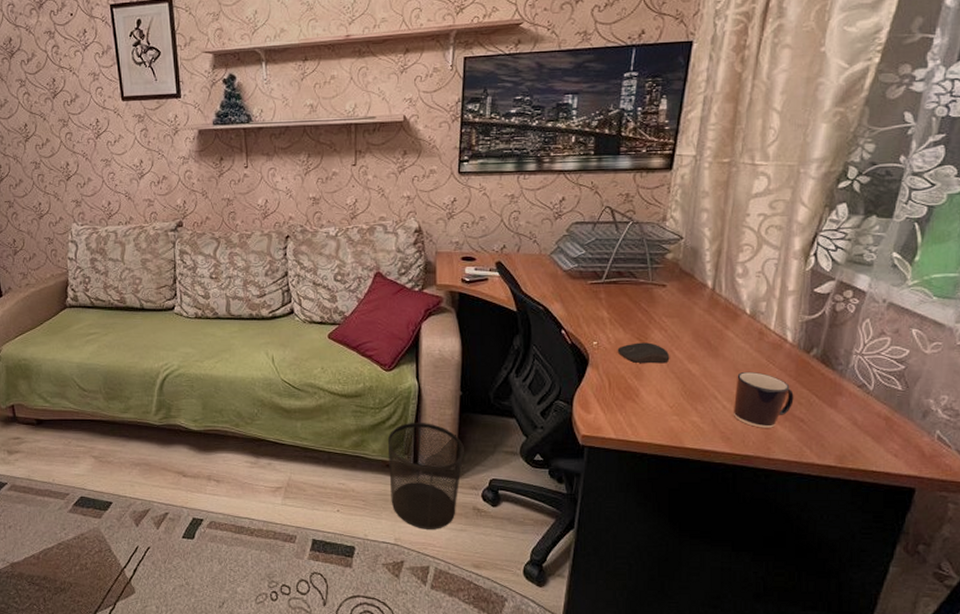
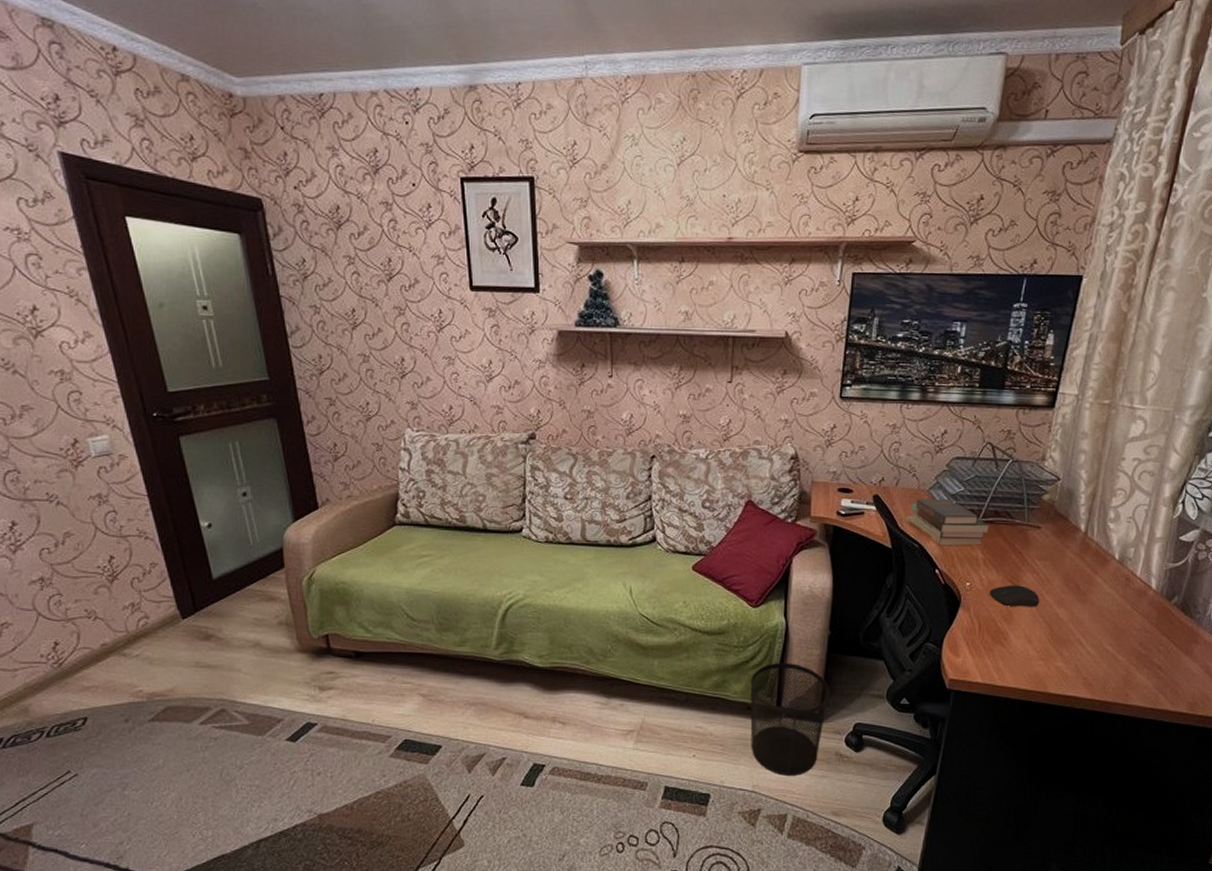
books: none [527,263,613,307] -> present [904,499,989,546]
mug: present [733,371,794,428] -> none [1096,617,1154,675]

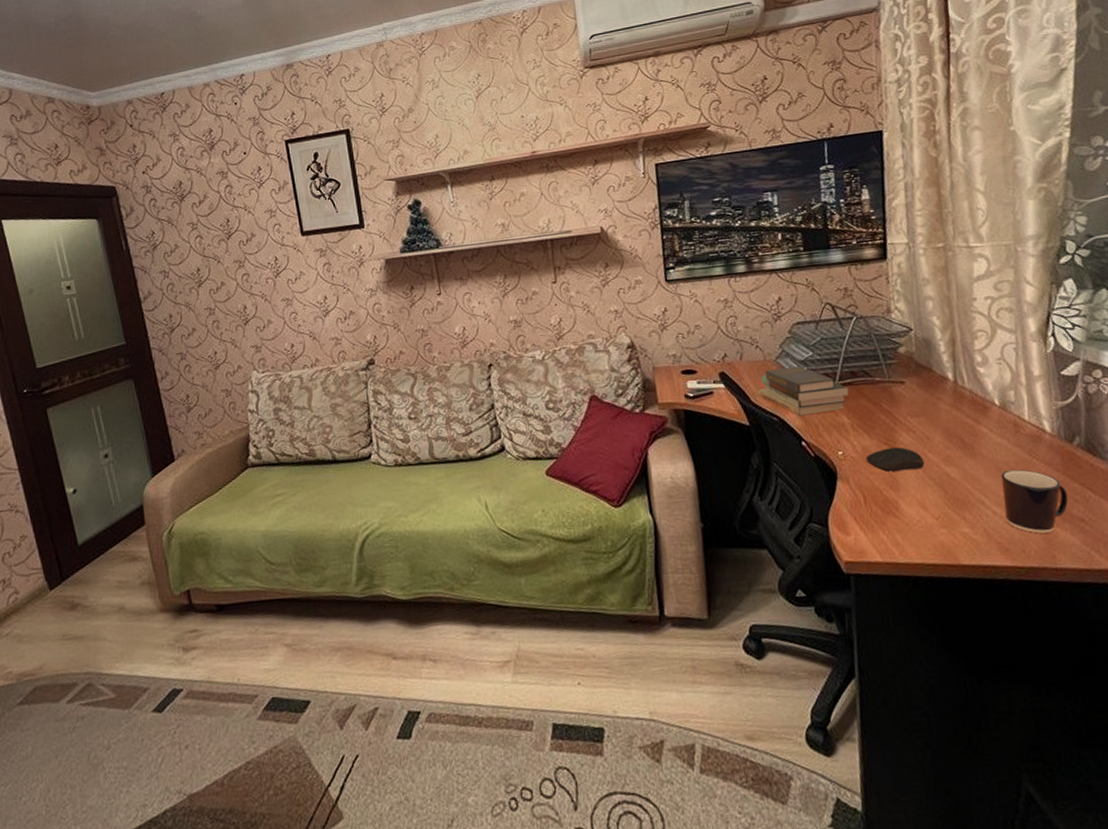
waste bin: present [750,663,830,776] -> none [626,564,717,697]
mug: none [1096,617,1154,675] -> present [1001,469,1069,534]

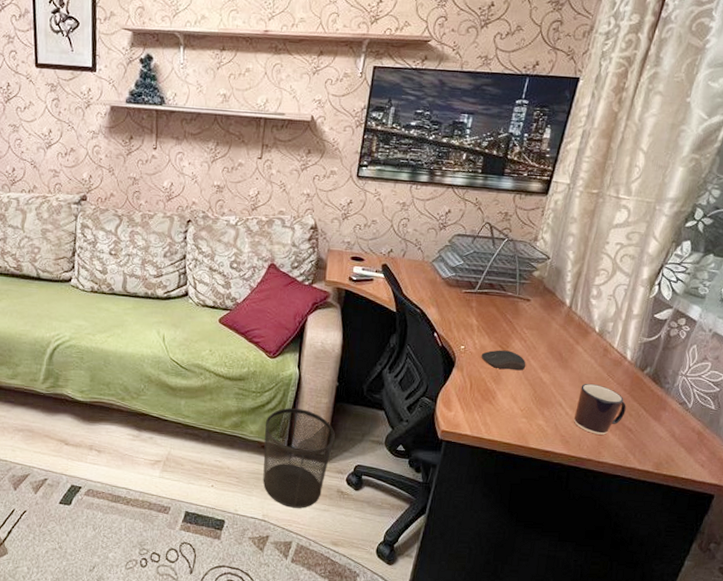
waste bin: none [626,564,717,697] -> present [263,408,335,508]
books: present [757,366,849,416] -> none [408,270,484,313]

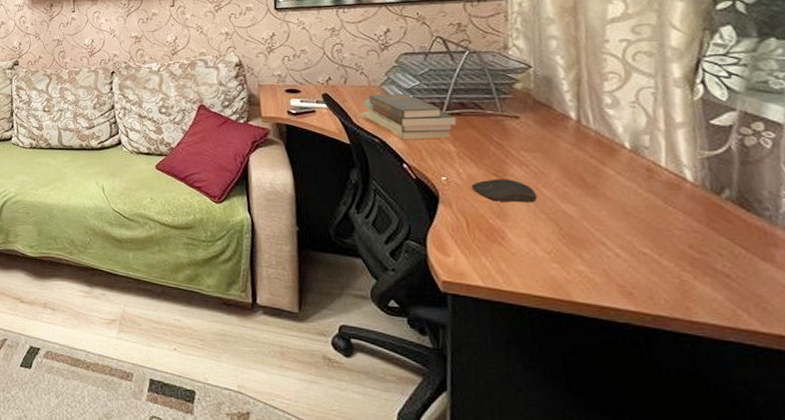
waste bin: present [263,408,335,508] -> none [222,258,307,379]
books: none [408,270,484,313] -> present [359,94,457,140]
mug: present [573,383,626,435] -> none [627,214,712,284]

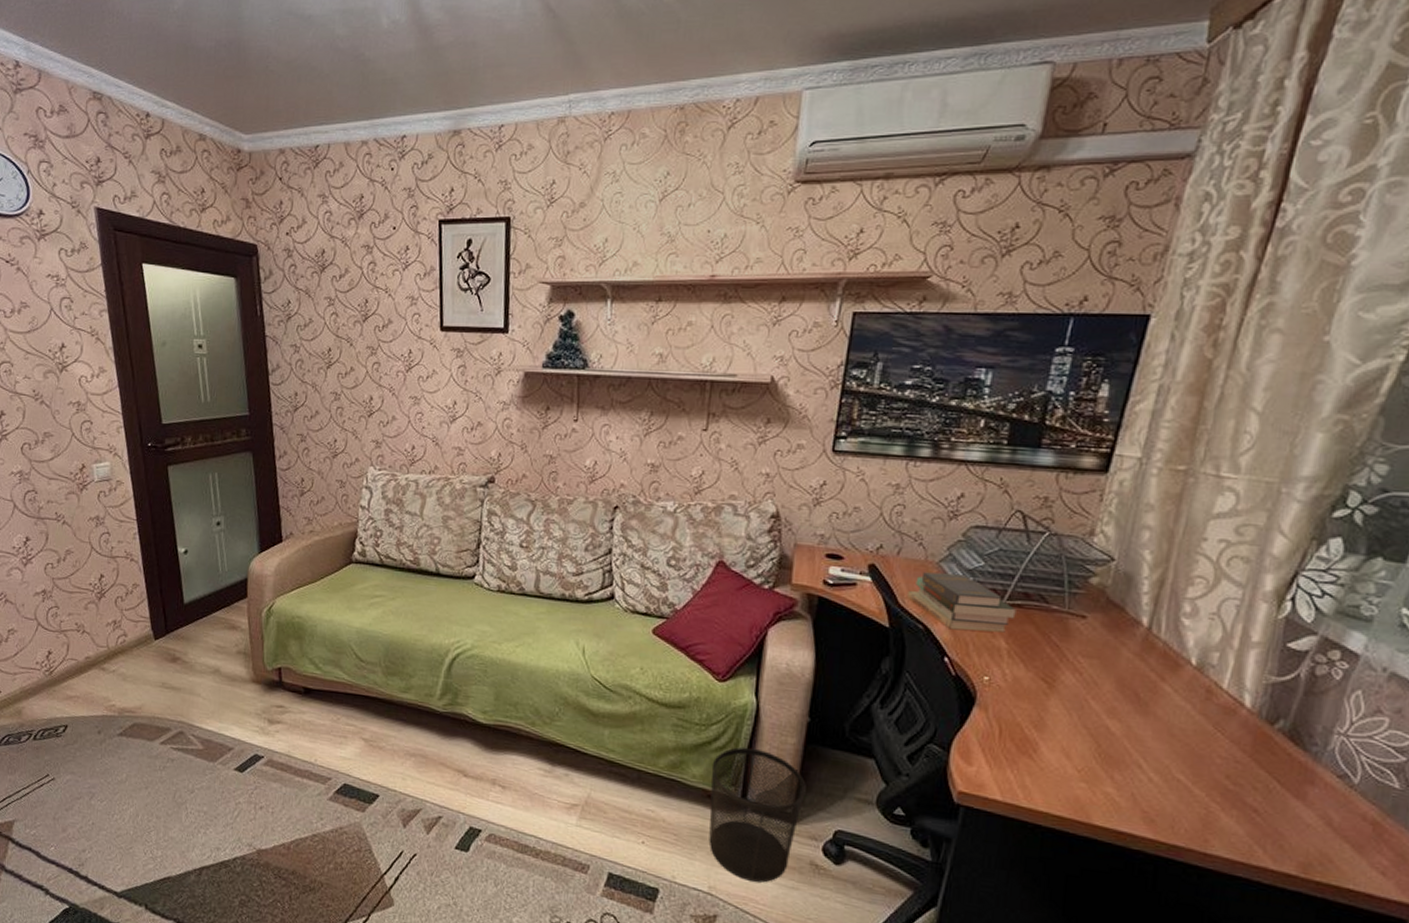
waste bin: none [222,258,307,379] -> present [709,747,806,883]
computer mouse: present [471,179,538,201] -> none [1014,684,1084,714]

